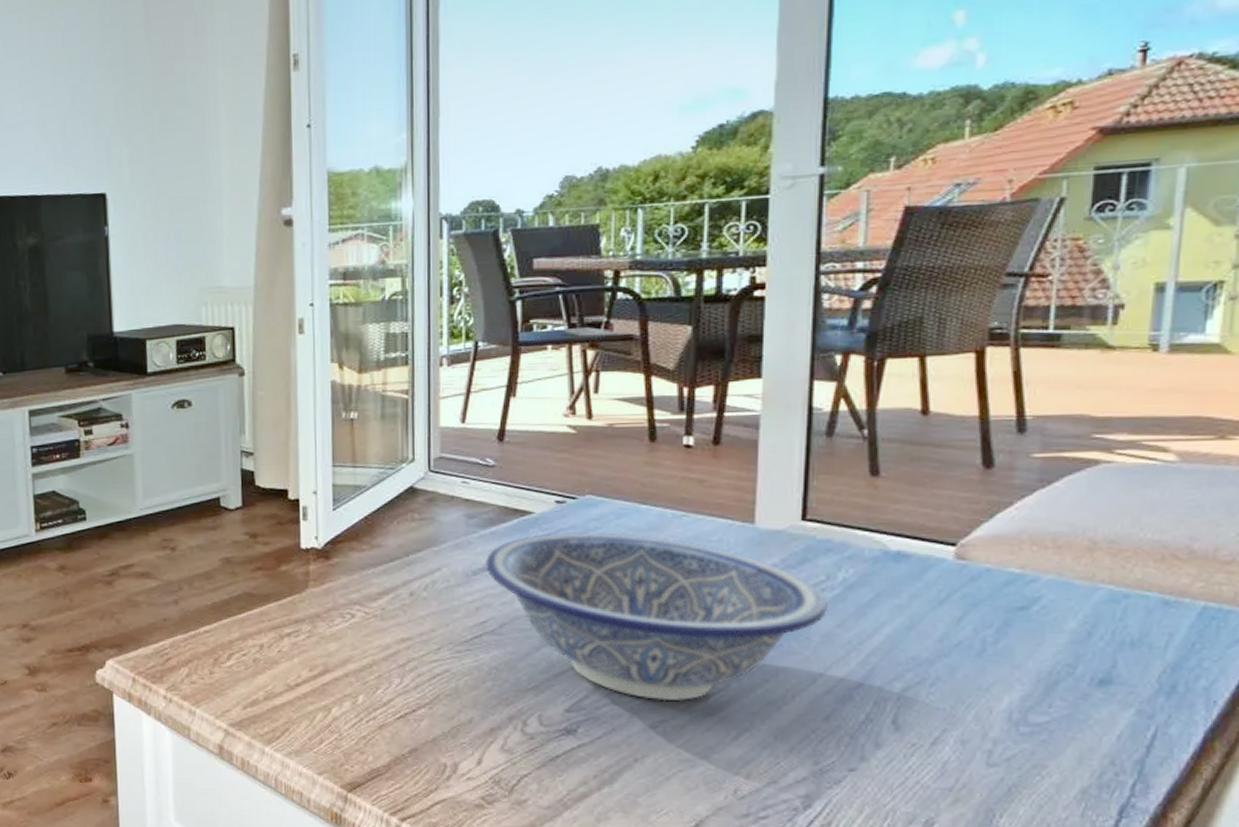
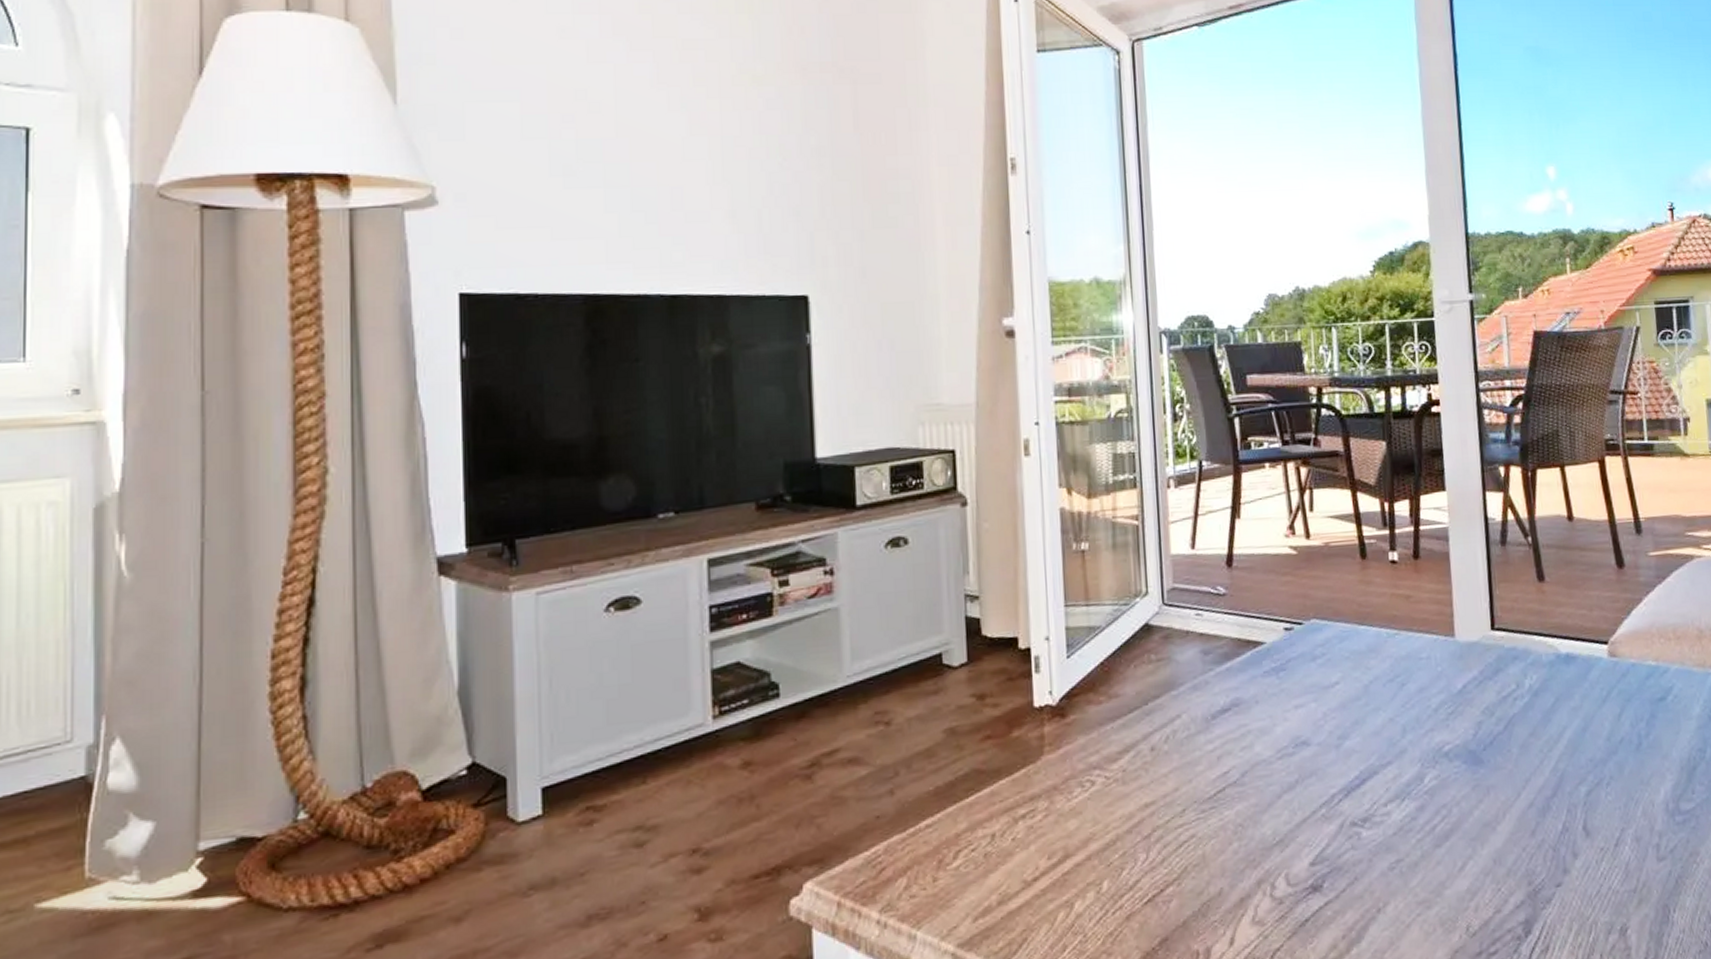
decorative bowl: present [485,532,827,701] -> none [1223,658,1521,839]

